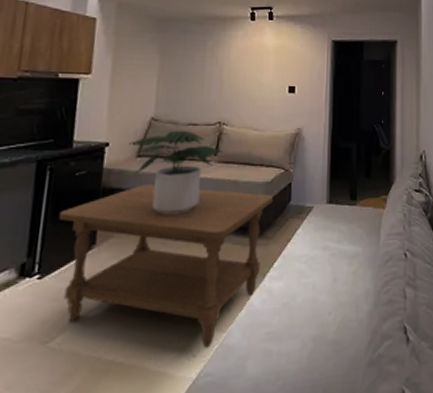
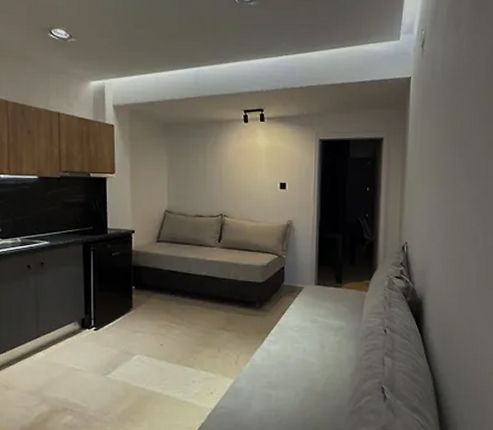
coffee table: present [59,183,273,349] -> none [104,263,269,389]
potted plant: present [128,130,223,215] -> none [150,220,225,289]

